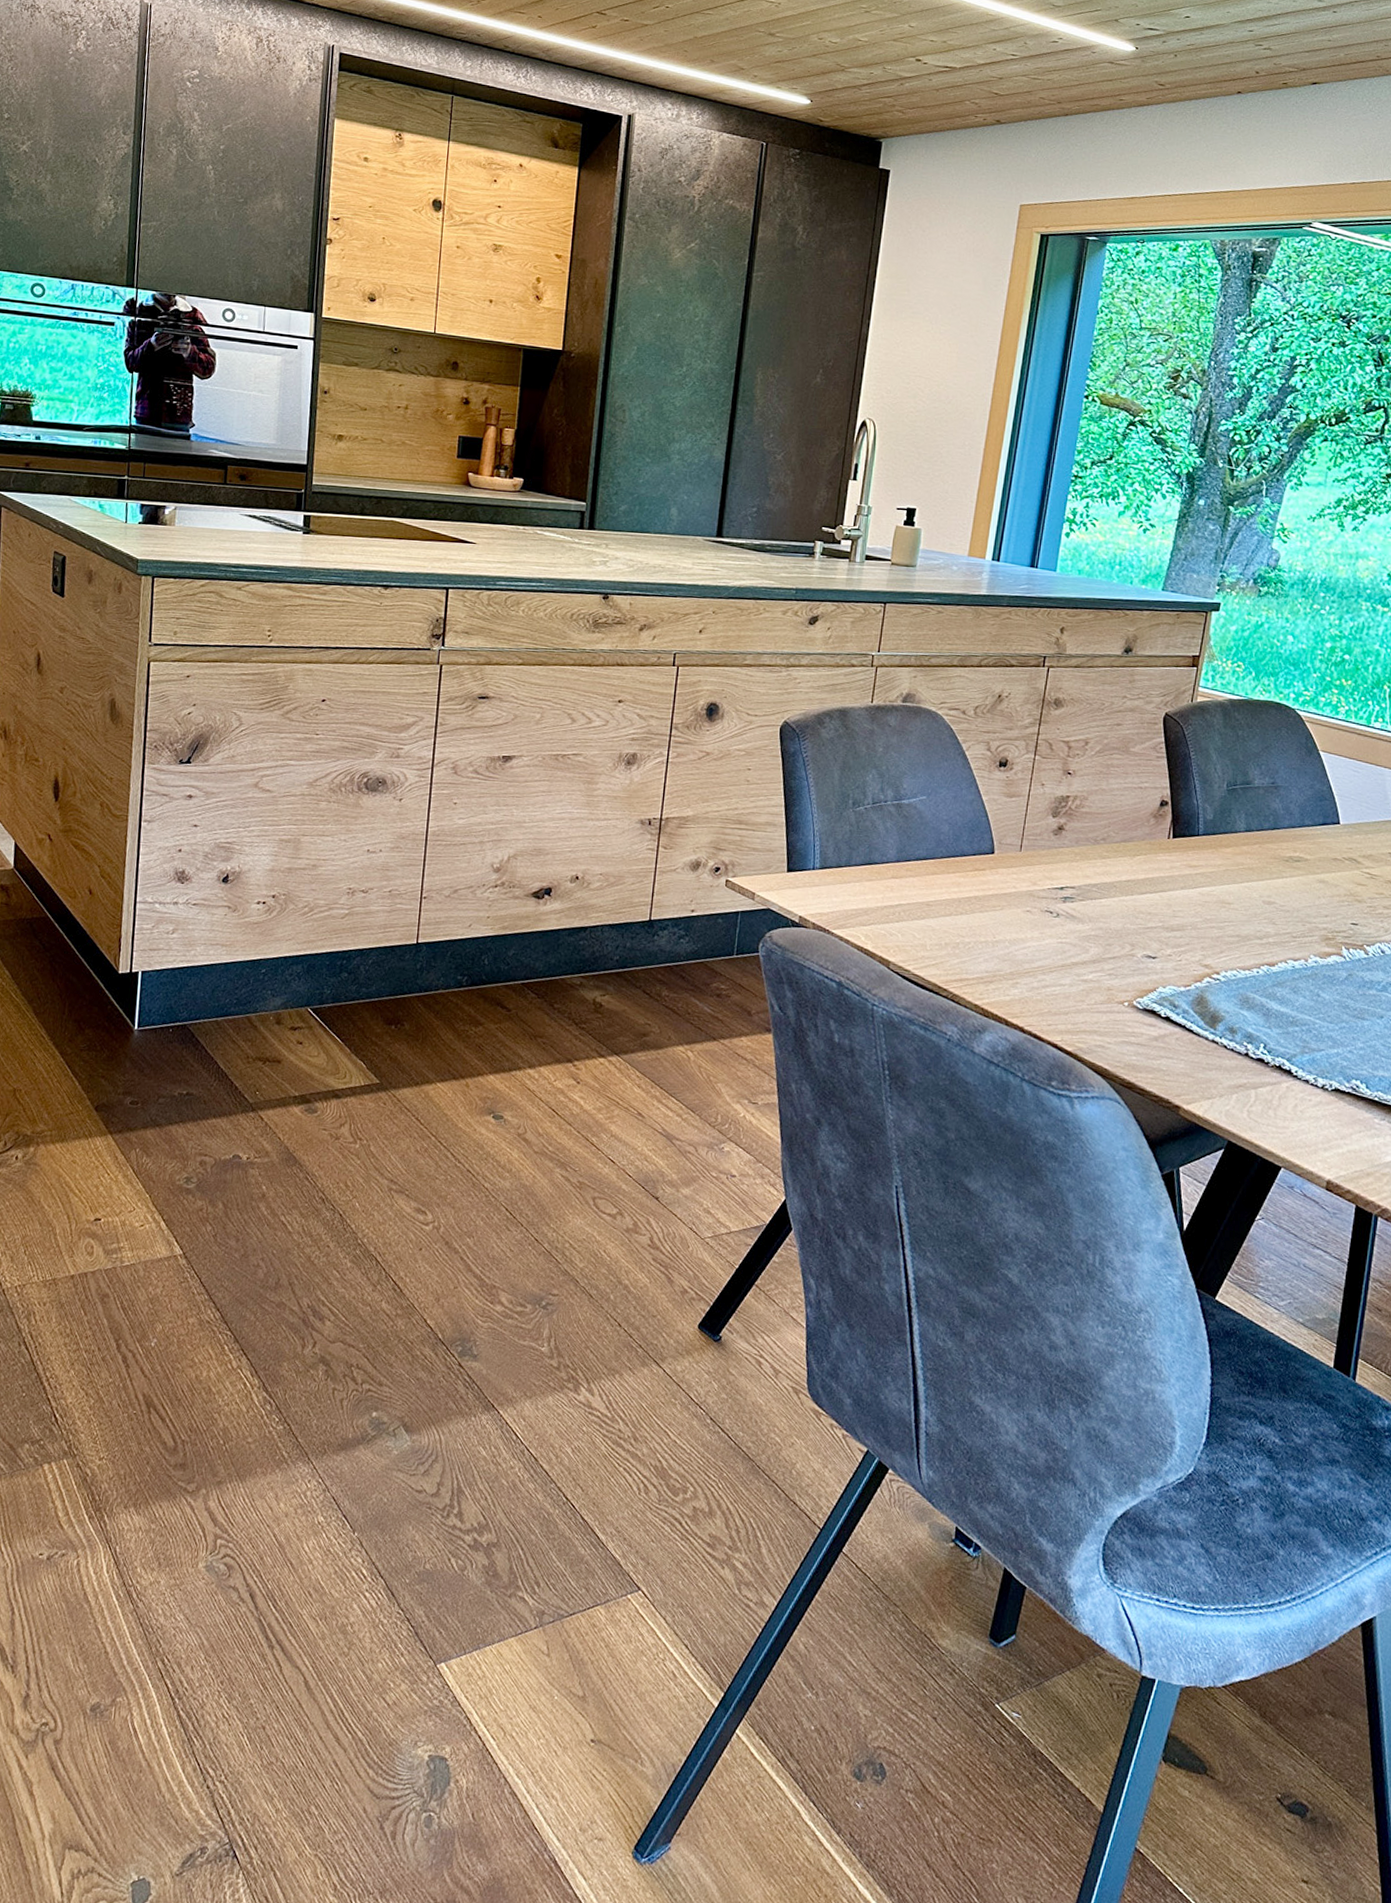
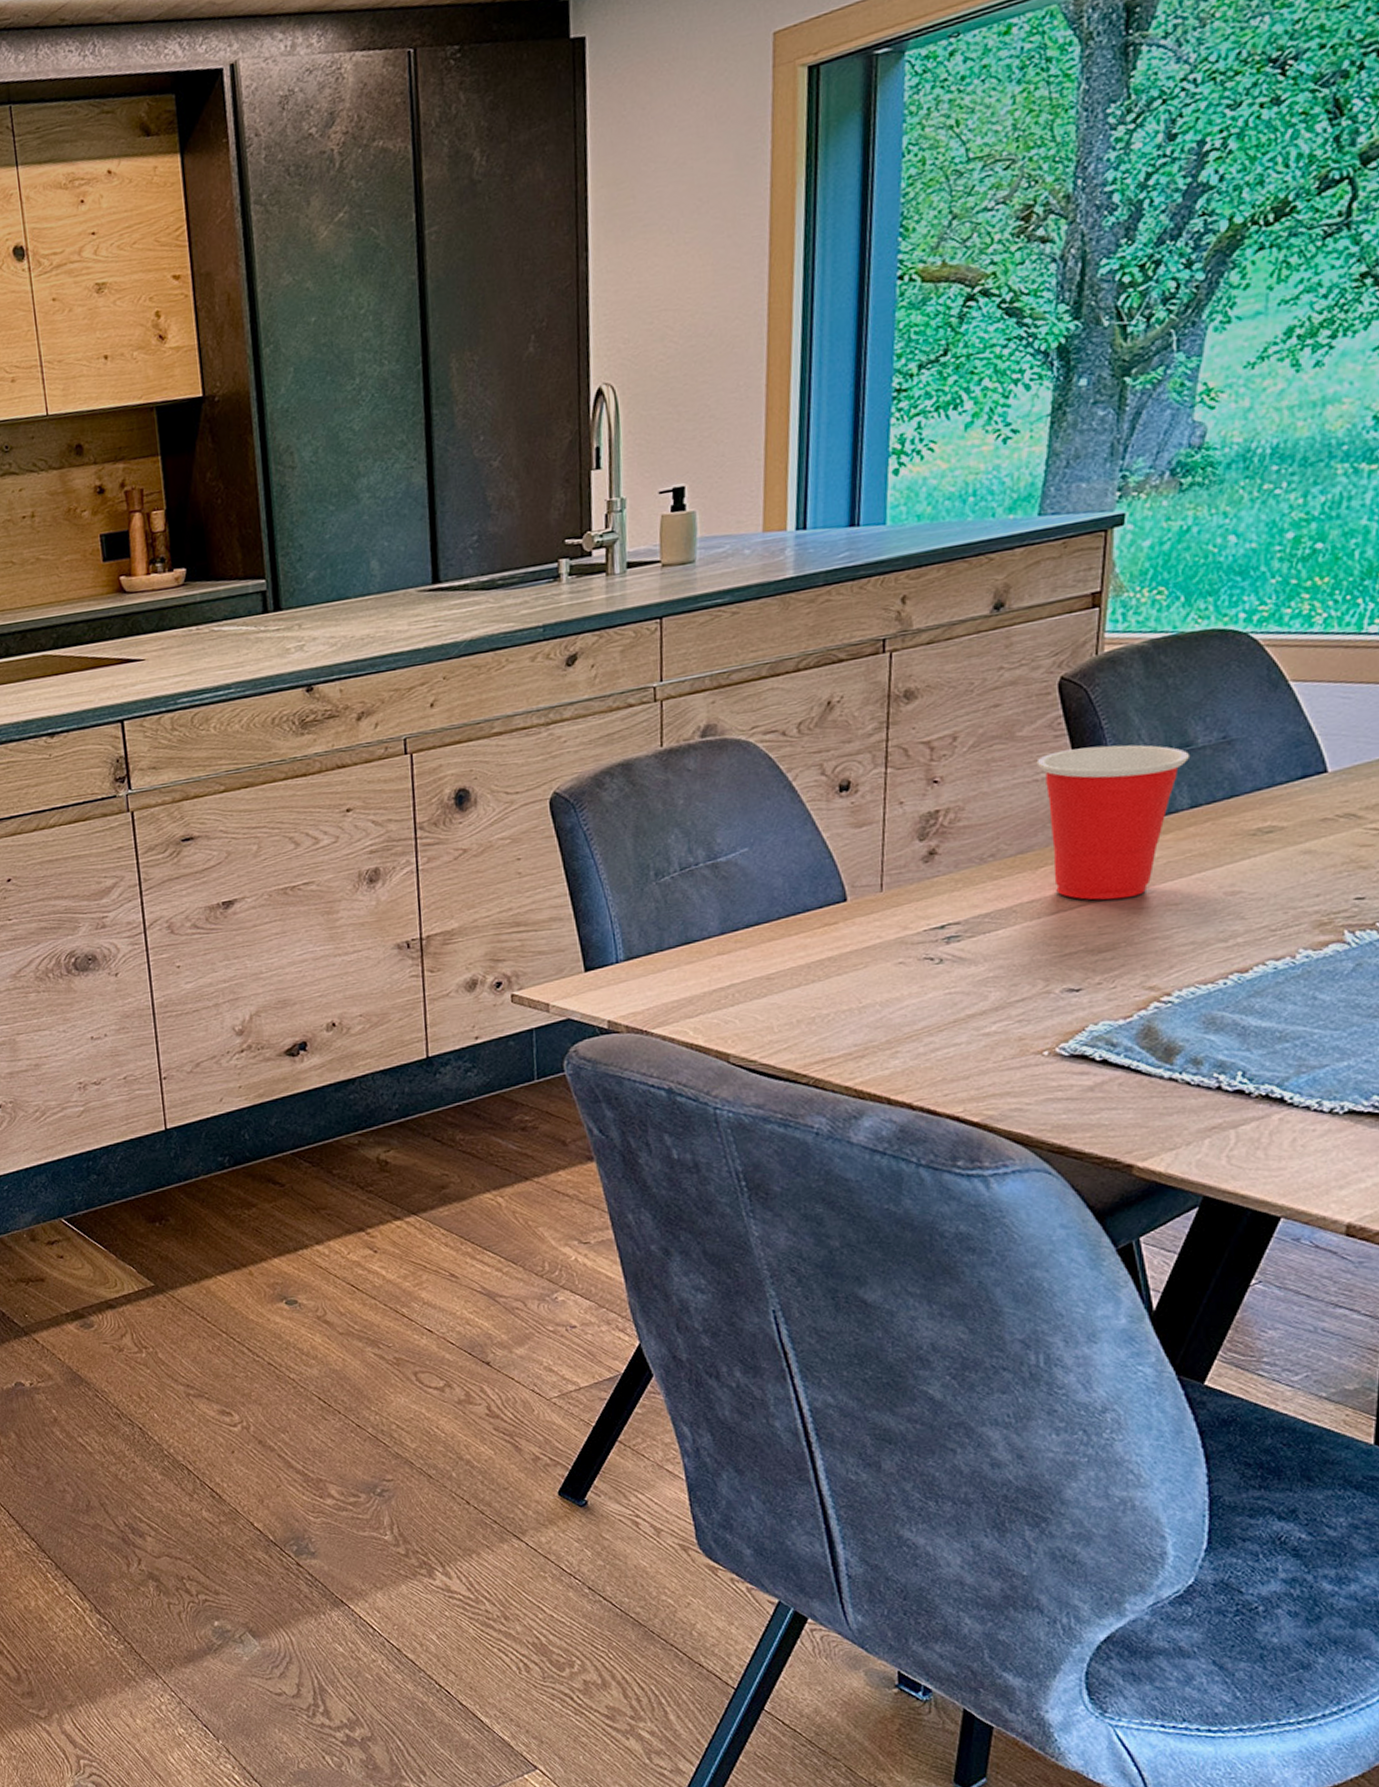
cup: none [1142,769,1249,892] -> present [1036,744,1191,900]

